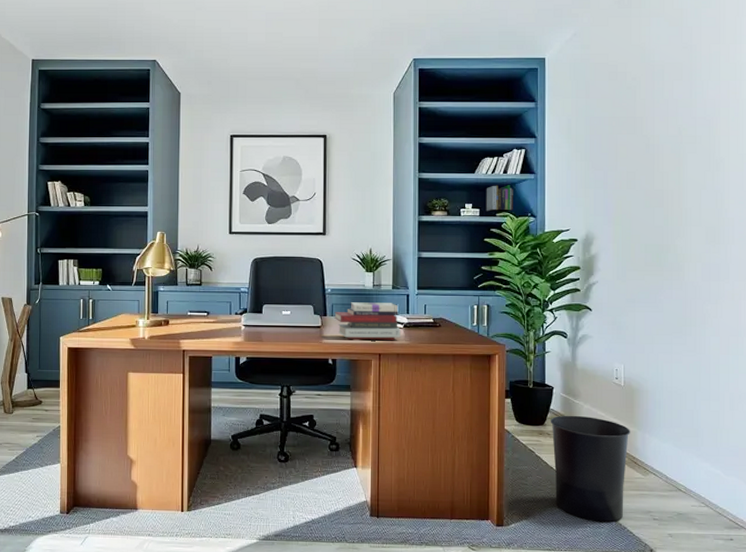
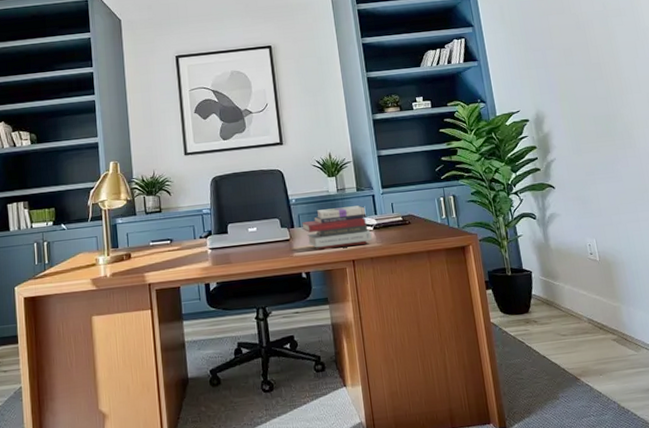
books: present [486,185,513,212] -> none [433,74,463,103]
waste bin: present [550,415,630,522] -> none [534,297,624,409]

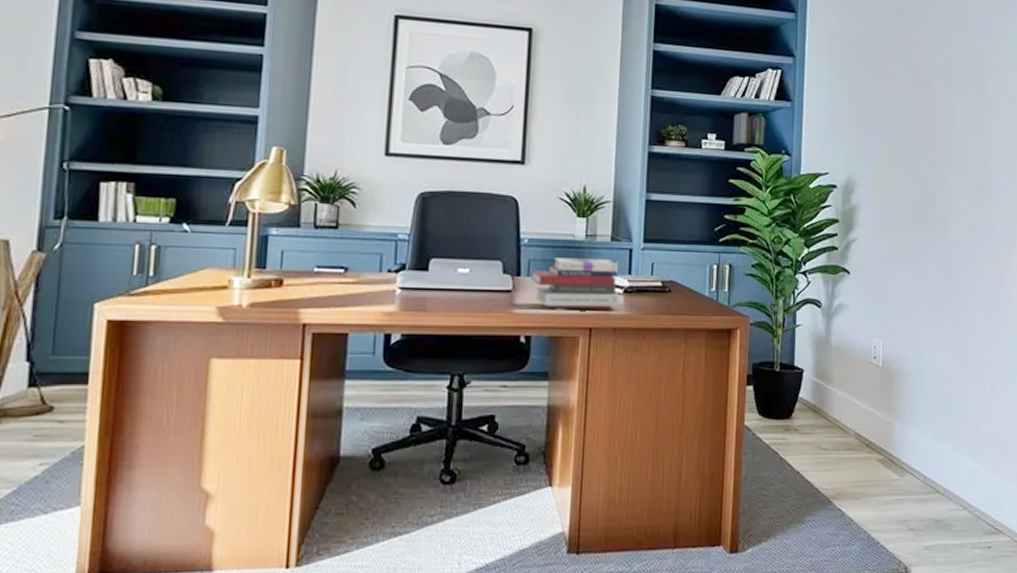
books: none [433,74,463,103] -> present [732,112,766,147]

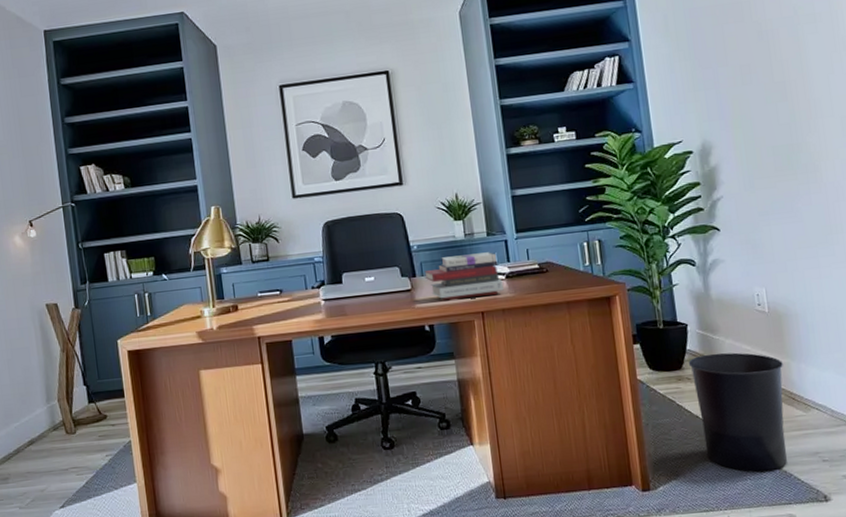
books: present [732,112,766,147] -> none [579,99,614,134]
waste bin: none [798,404,887,537] -> present [688,352,787,472]

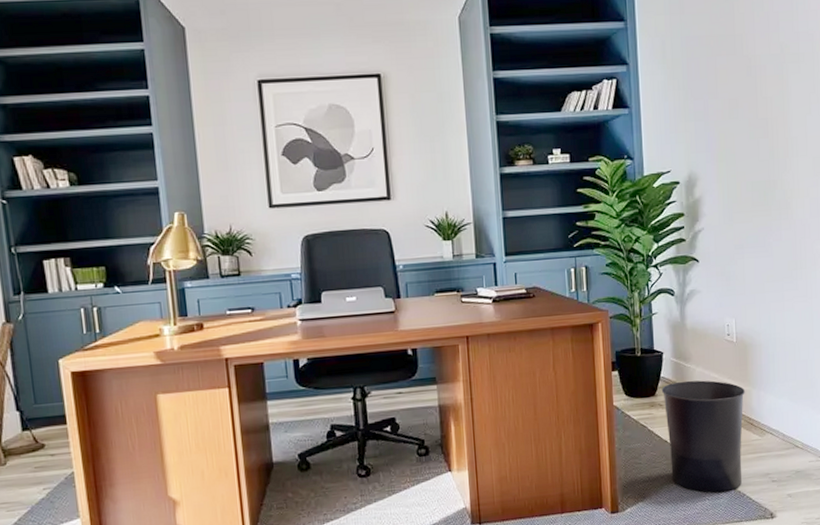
books: present [424,252,504,300] -> none [409,274,490,323]

